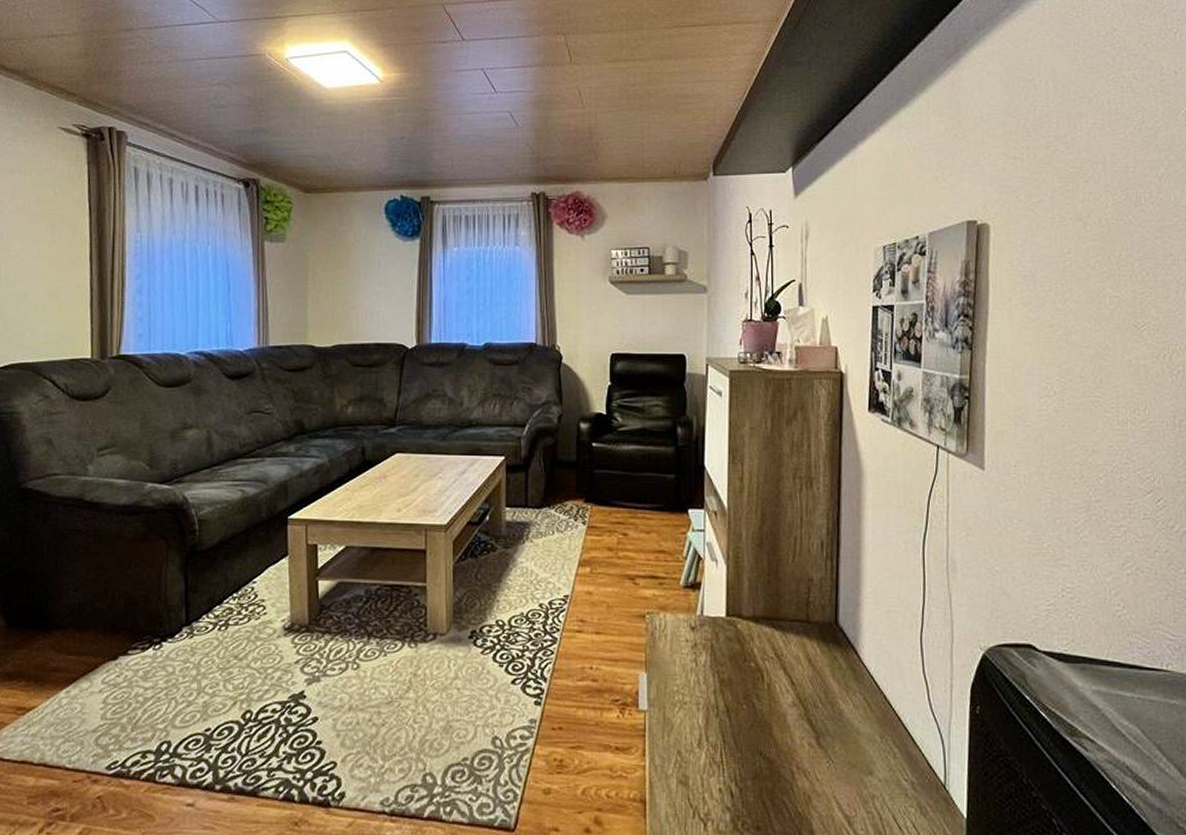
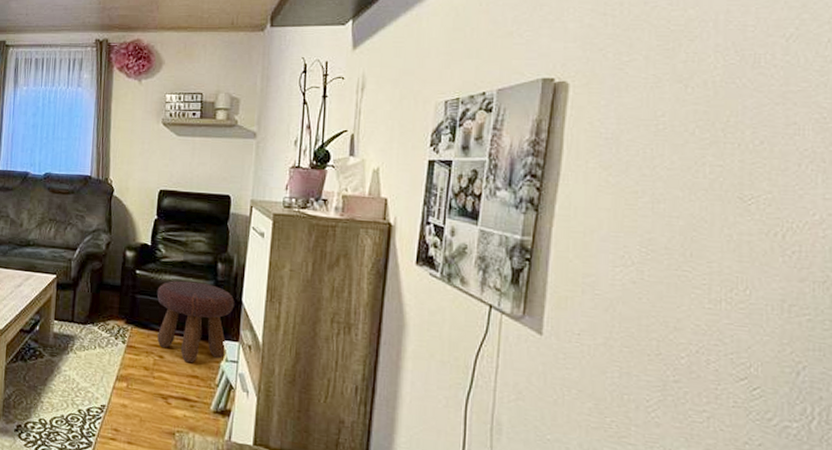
footstool: none [616,449,697,536] -> present [156,280,235,362]

